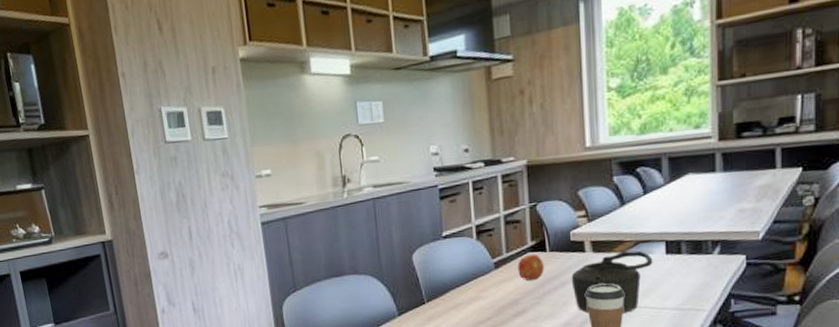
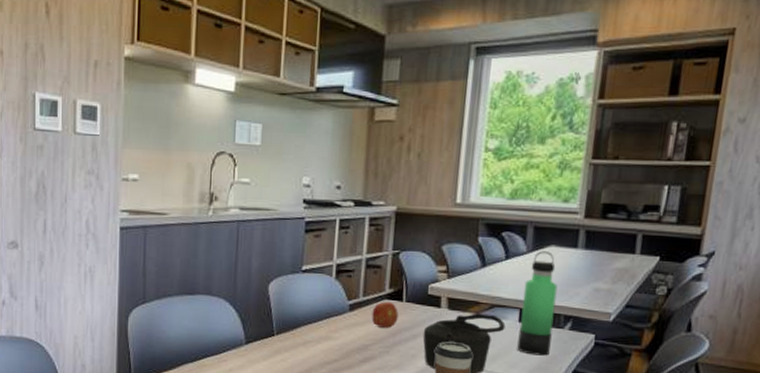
thermos bottle: none [667,180,702,285] -> present [517,251,558,356]

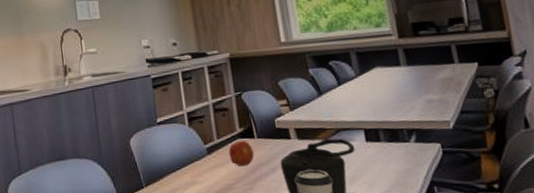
thermos bottle: present [517,251,558,356] -> none [361,73,403,172]

